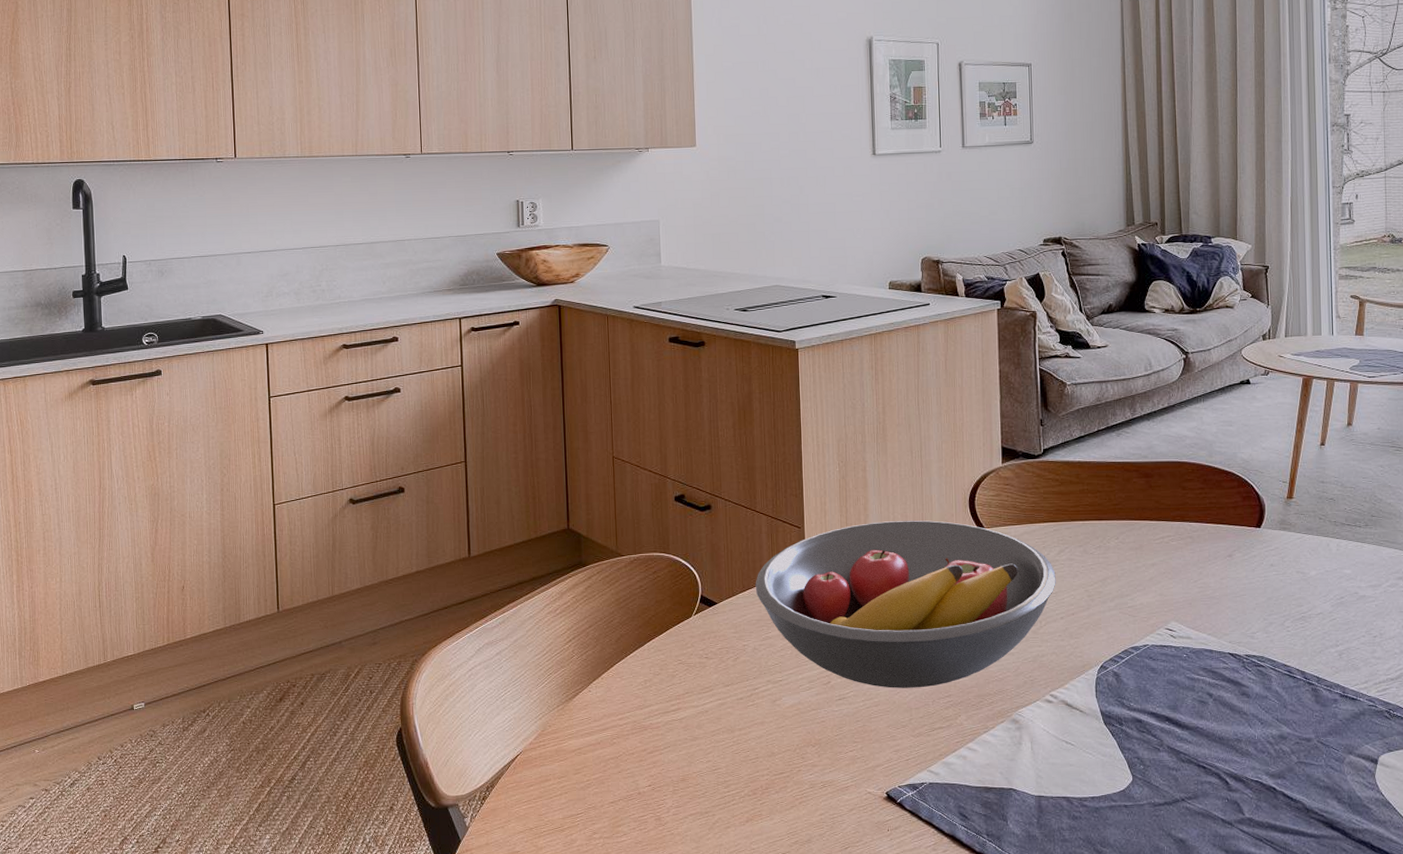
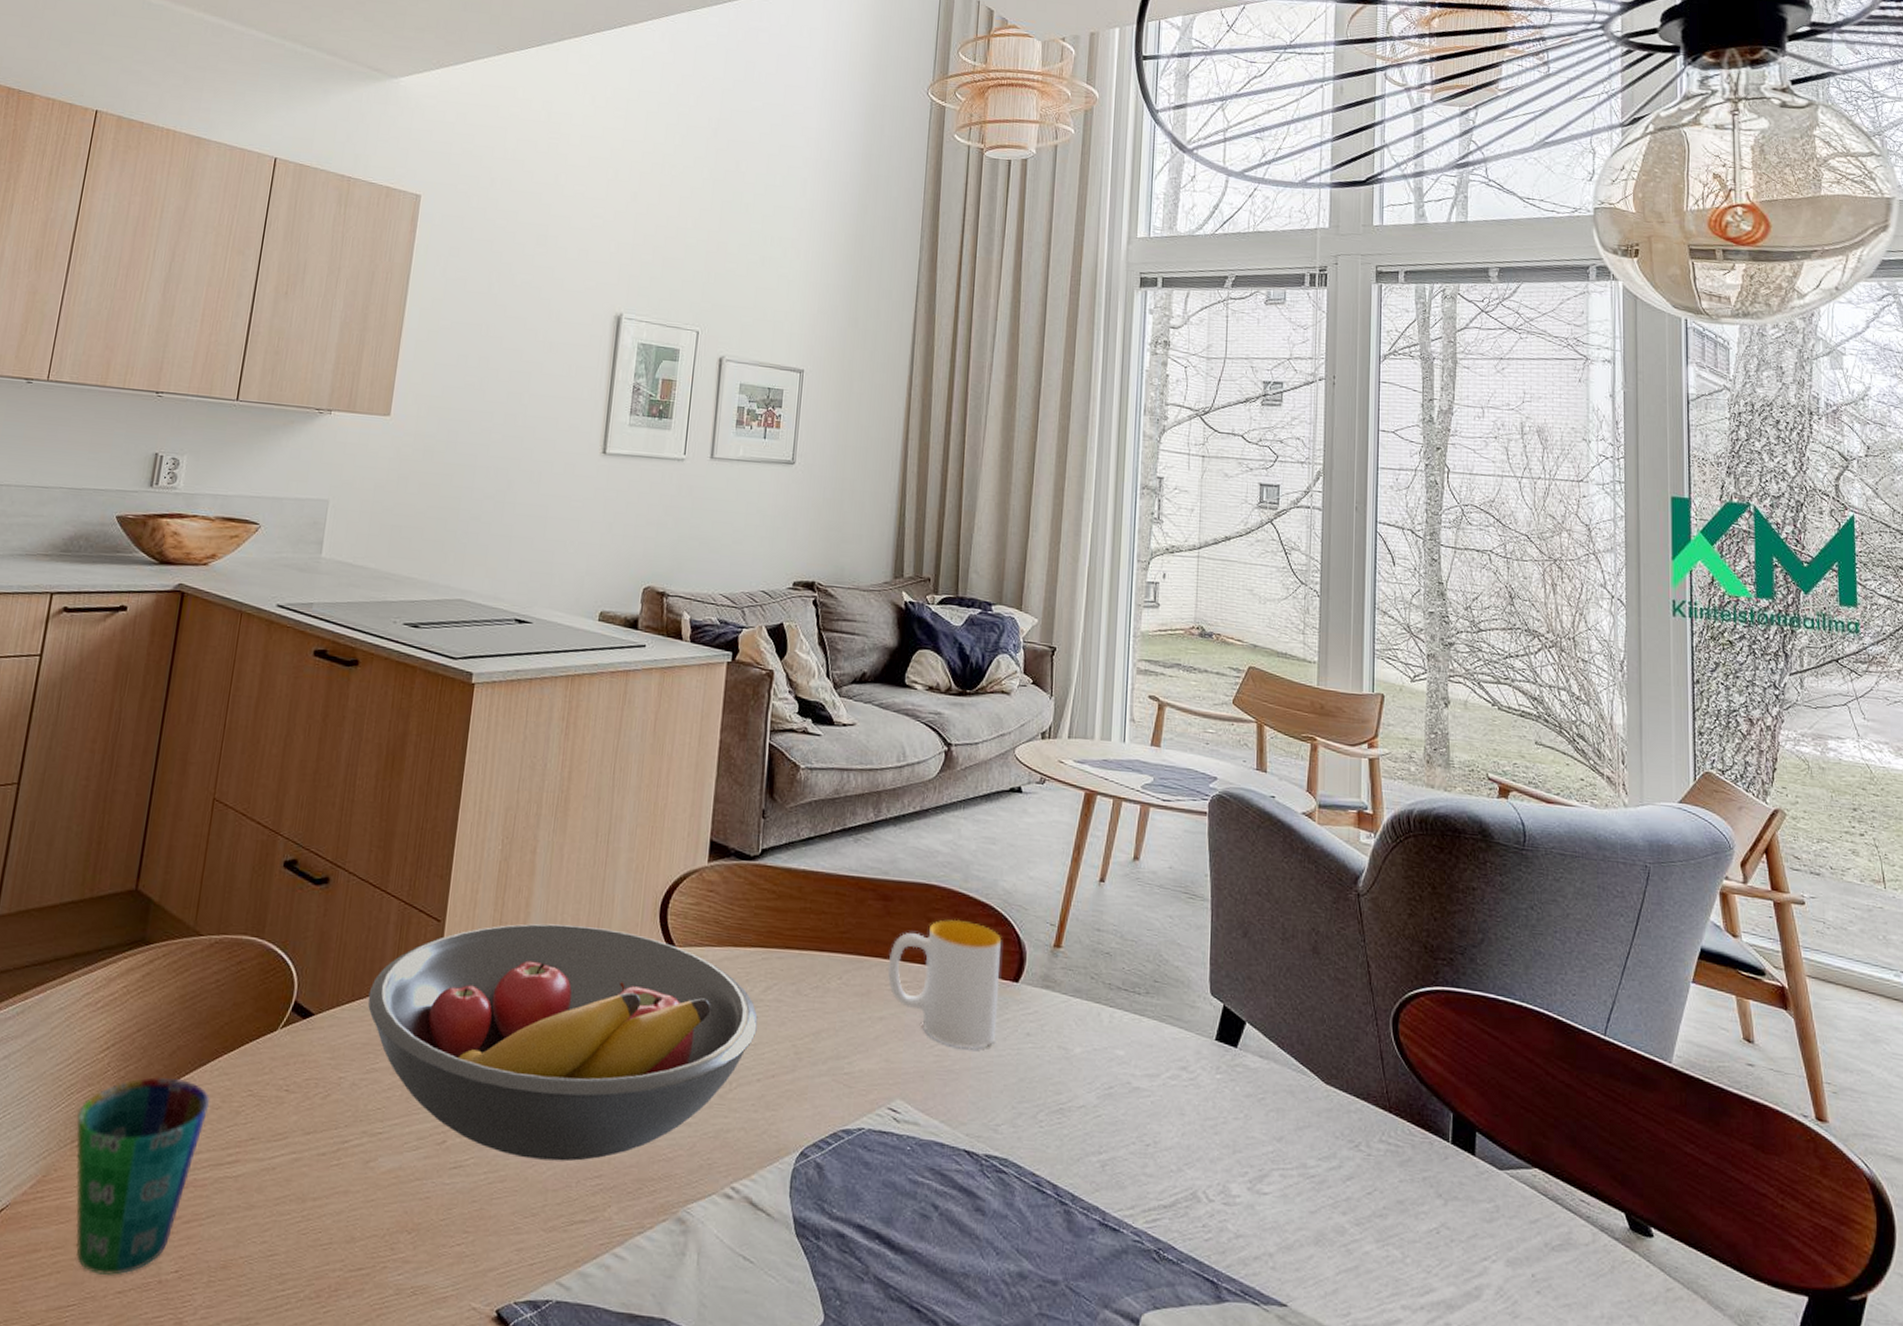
cup: none [558,657,652,792] -> present [76,1077,210,1275]
cup: none [1154,485,1247,581] -> present [887,919,1001,1050]

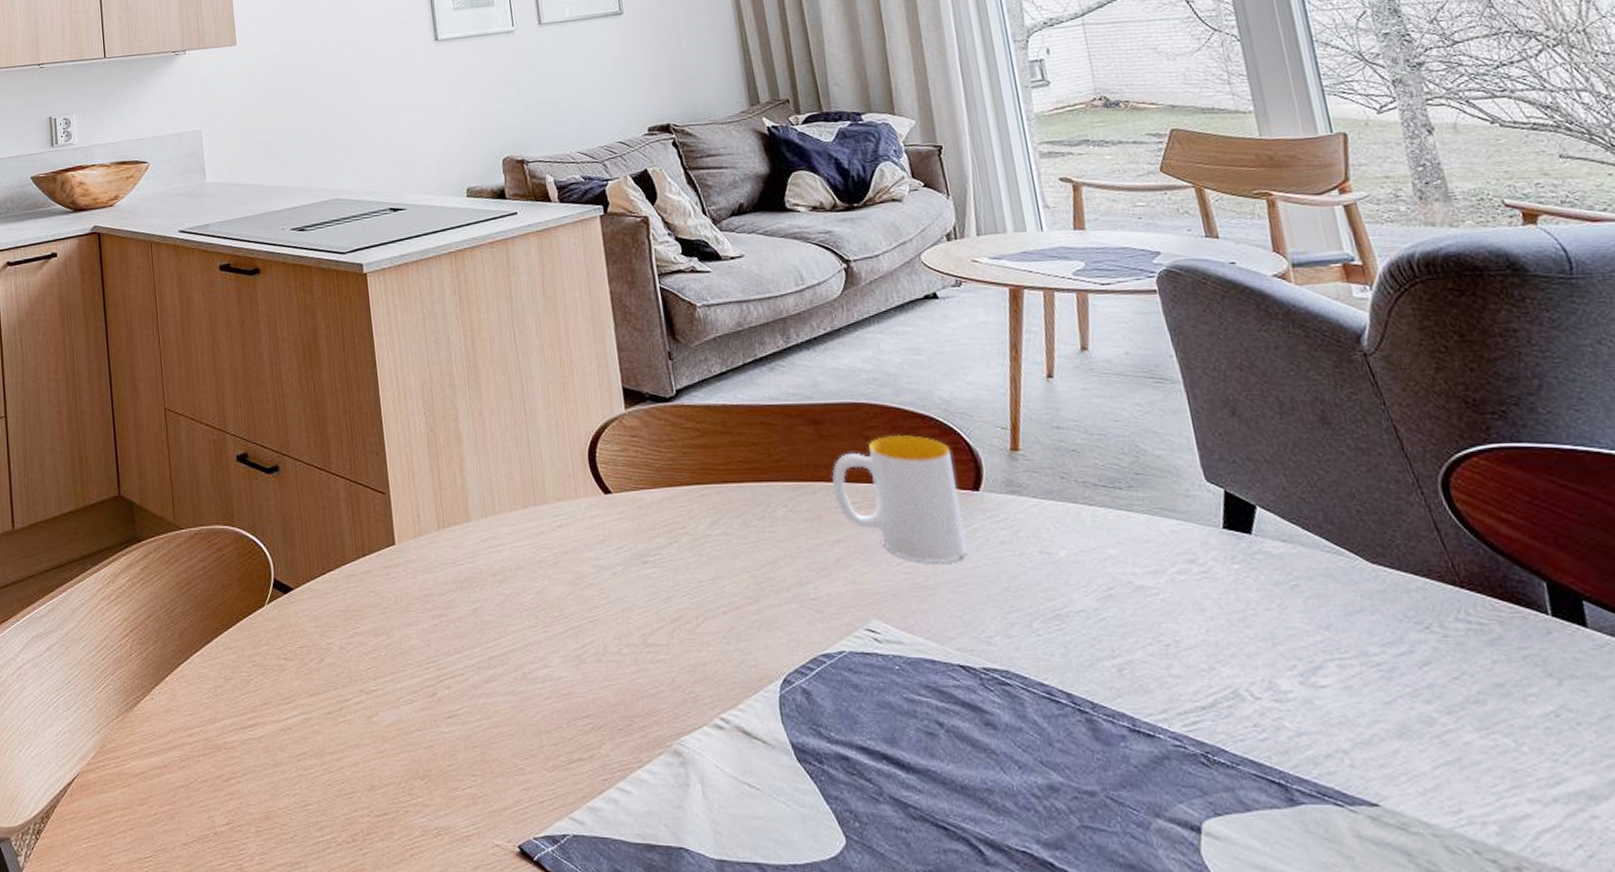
cup: present [76,1077,210,1275] -> none [116,656,223,830]
fruit bowl: present [368,923,758,1162] -> none [336,483,712,704]

